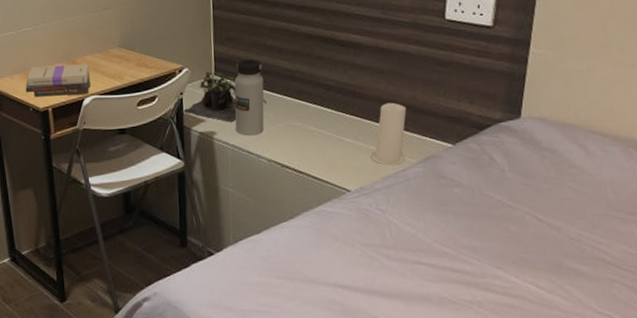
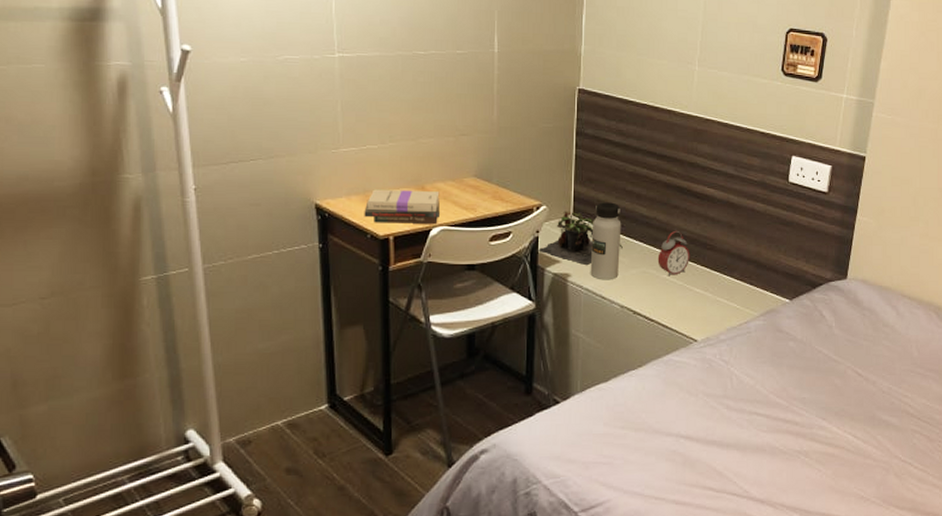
alarm clock: none [303,81,338,128] -> present [657,230,691,277]
candle: present [370,102,407,166] -> none [717,256,752,318]

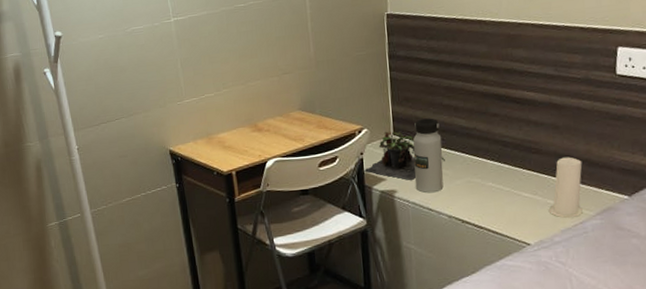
books: present [364,189,440,224] -> none [209,127,273,161]
alarm clock: present [657,230,691,277] -> none [481,137,516,184]
candle: none [717,256,752,318] -> present [548,157,583,219]

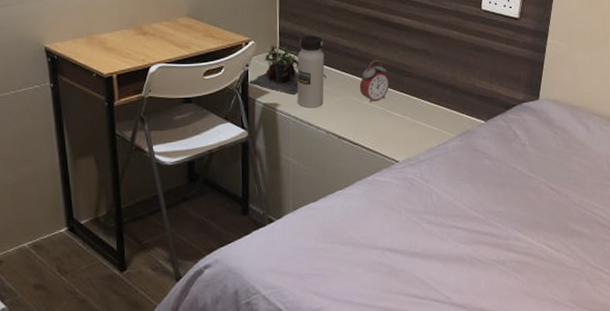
alarm clock: none [481,137,516,184] -> present [359,59,390,103]
candle: present [548,157,583,219] -> none [416,82,448,139]

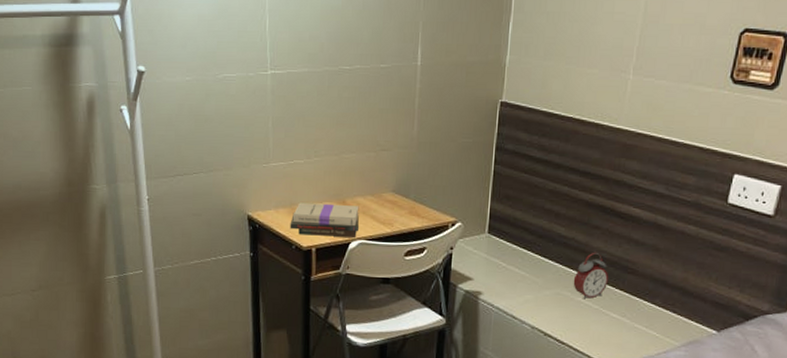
books: none [88,31,157,63] -> present [290,202,359,237]
plant: present [249,45,326,96] -> none [451,228,537,285]
water bottle: present [297,35,325,109] -> none [502,220,538,300]

